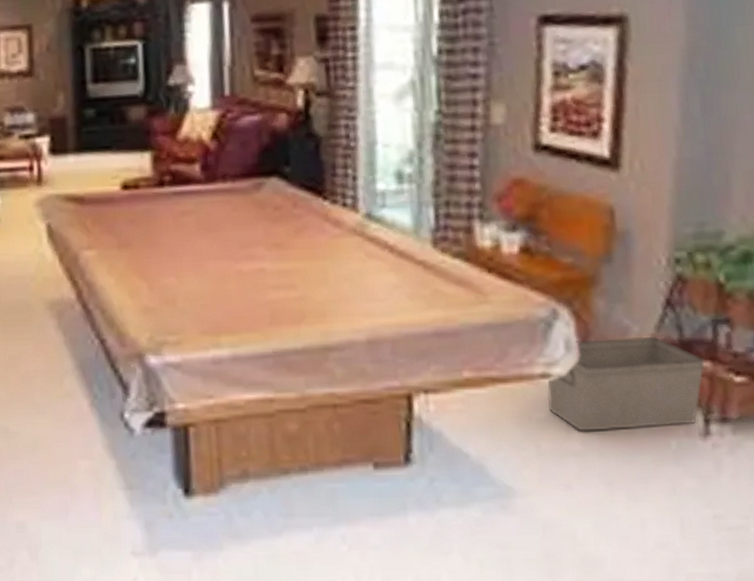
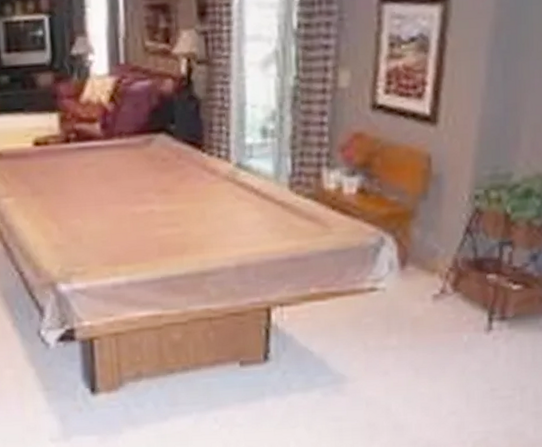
storage bin: present [547,336,705,432] -> none [374,257,492,331]

